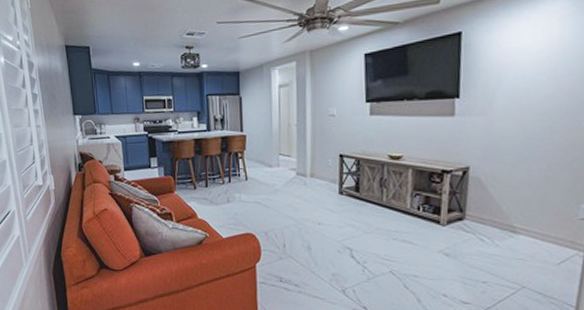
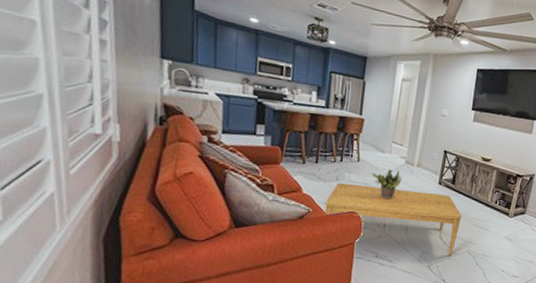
coffee table: none [220,204,376,278] -> present [324,183,462,256]
potted plant: none [261,183,296,217] -> present [371,169,402,200]

